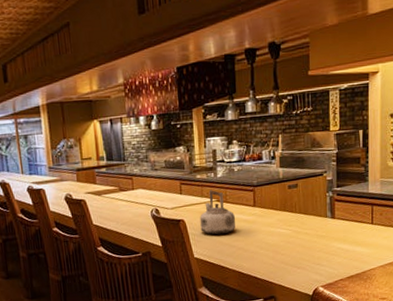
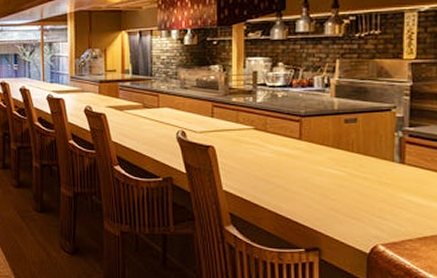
kettle: present [200,189,235,235] -> none [232,115,275,168]

